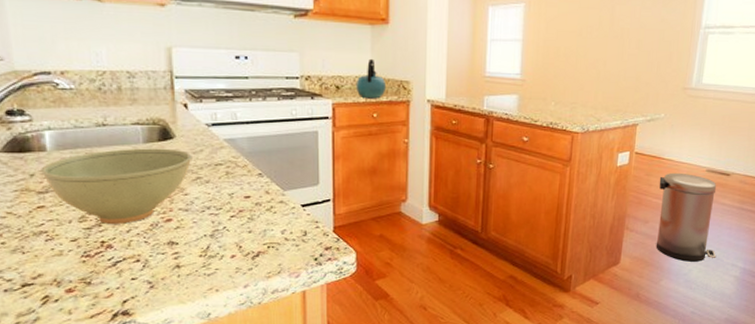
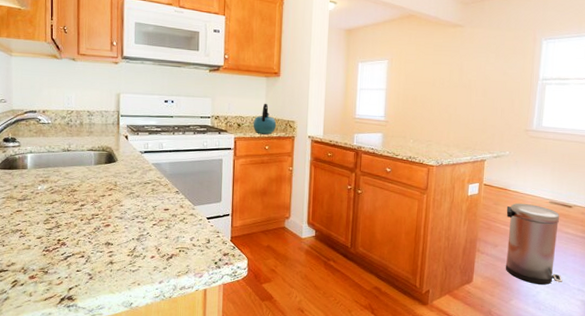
bowl: present [41,148,192,224] -> none [22,168,128,227]

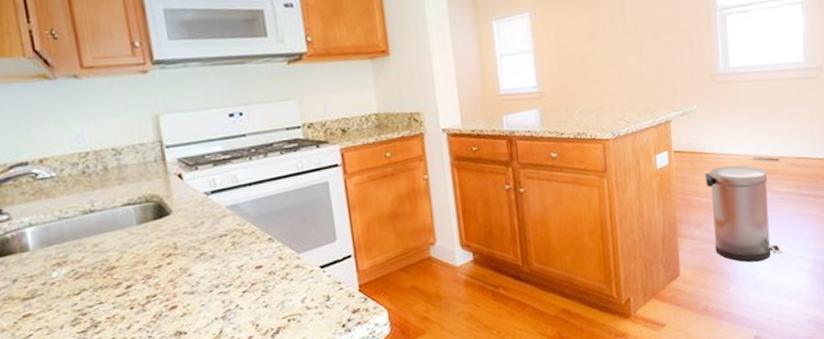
kettle: present [253,103,277,135] -> none [362,94,397,138]

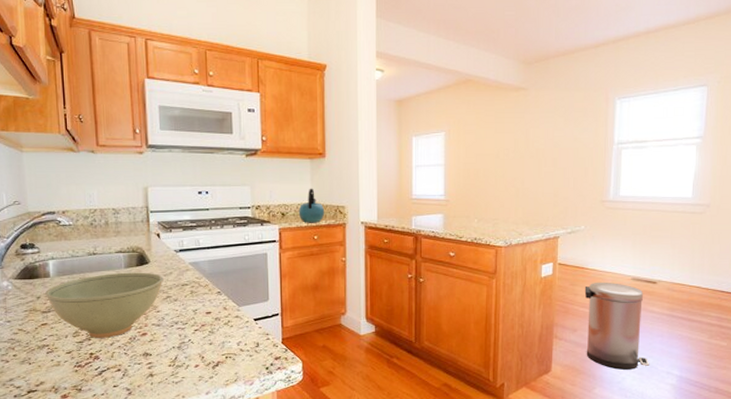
bowl: none [24,226,193,324] -> present [45,272,164,338]
kettle: none [362,94,397,138] -> present [298,188,325,223]

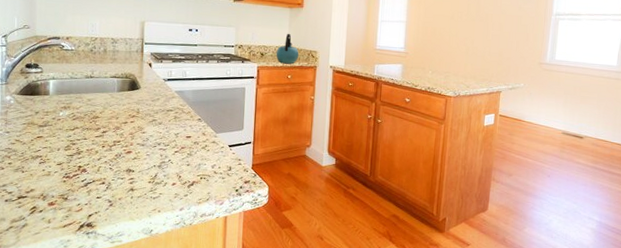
bowl: present [45,272,164,338] -> none [43,95,151,153]
pedal bin: present [584,282,650,370] -> none [519,133,574,213]

